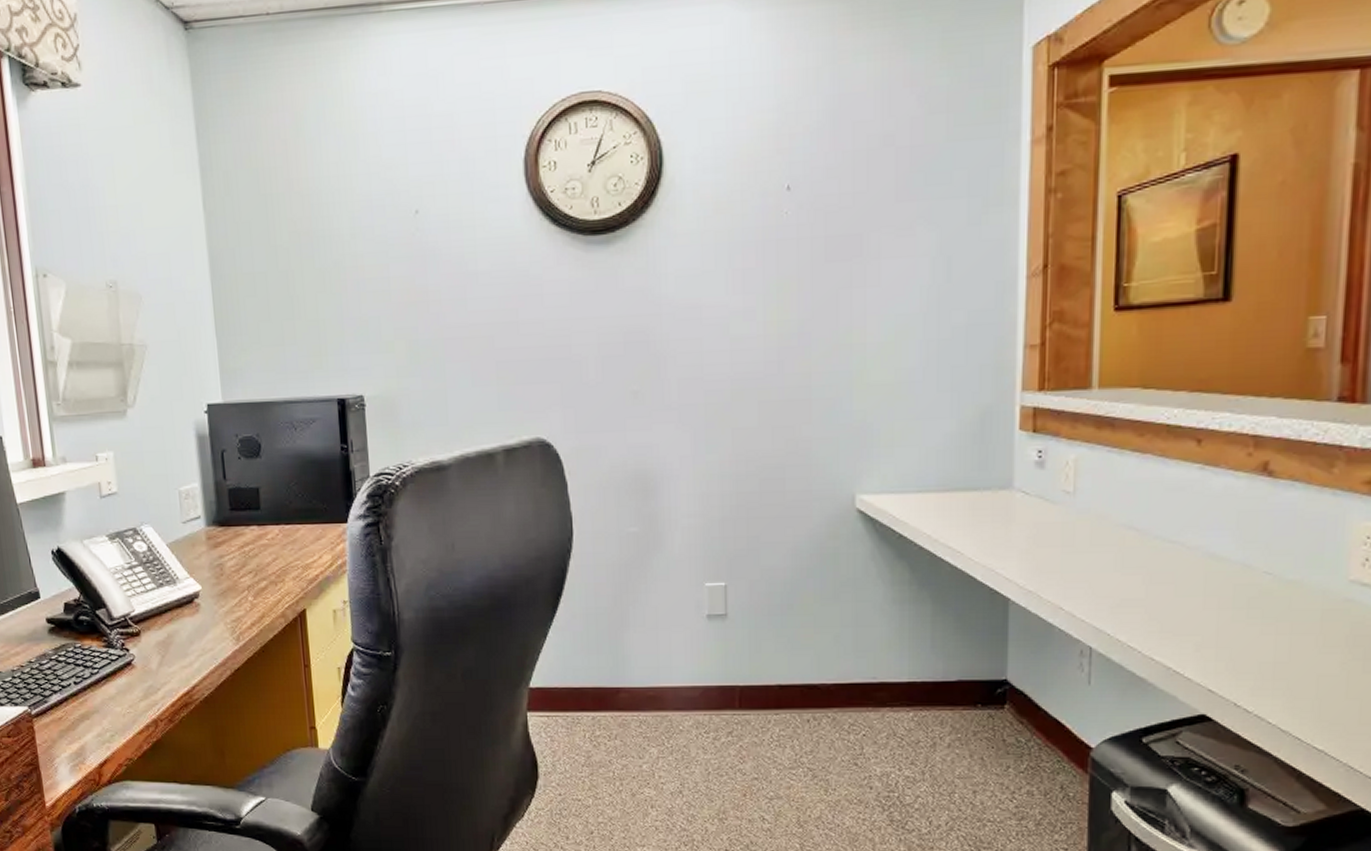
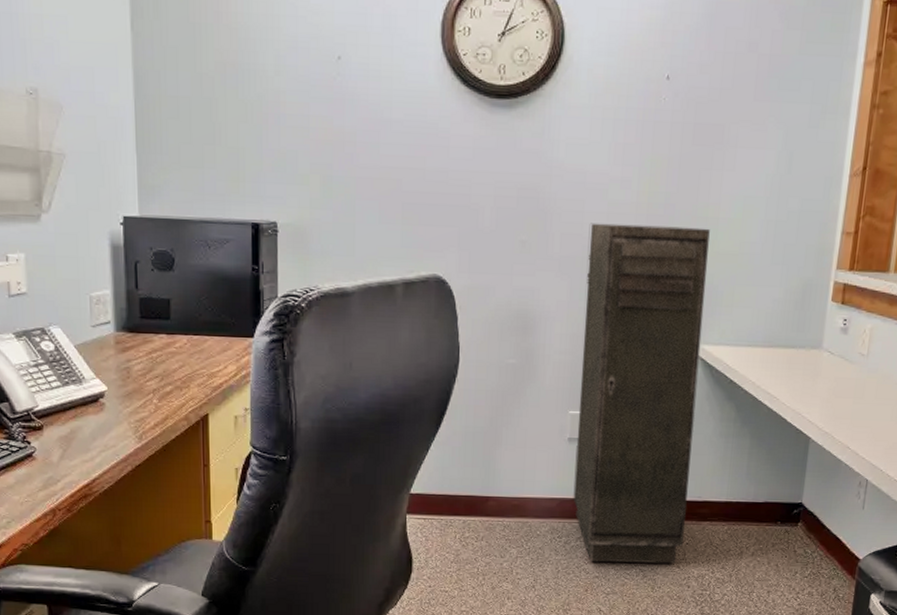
storage cabinet: none [710,356,859,761] -> present [573,223,710,564]

